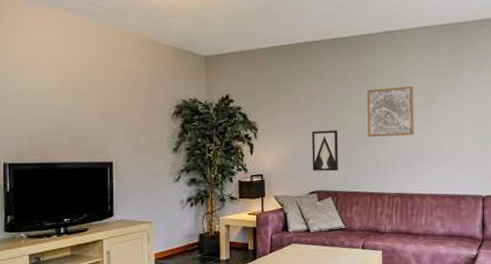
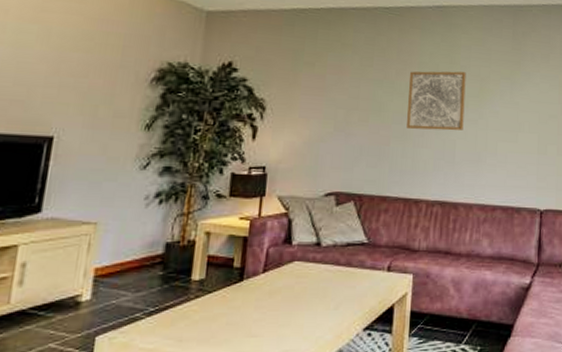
wall art: present [311,130,338,171] -> none [332,115,369,168]

